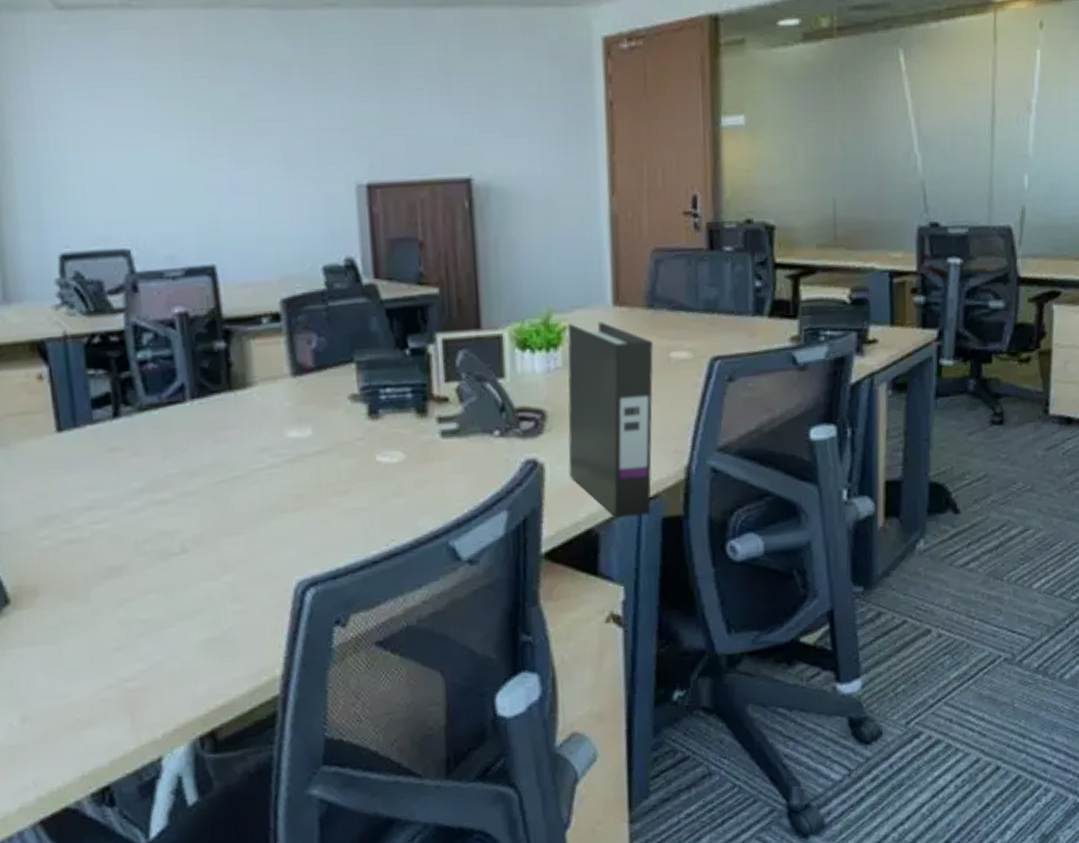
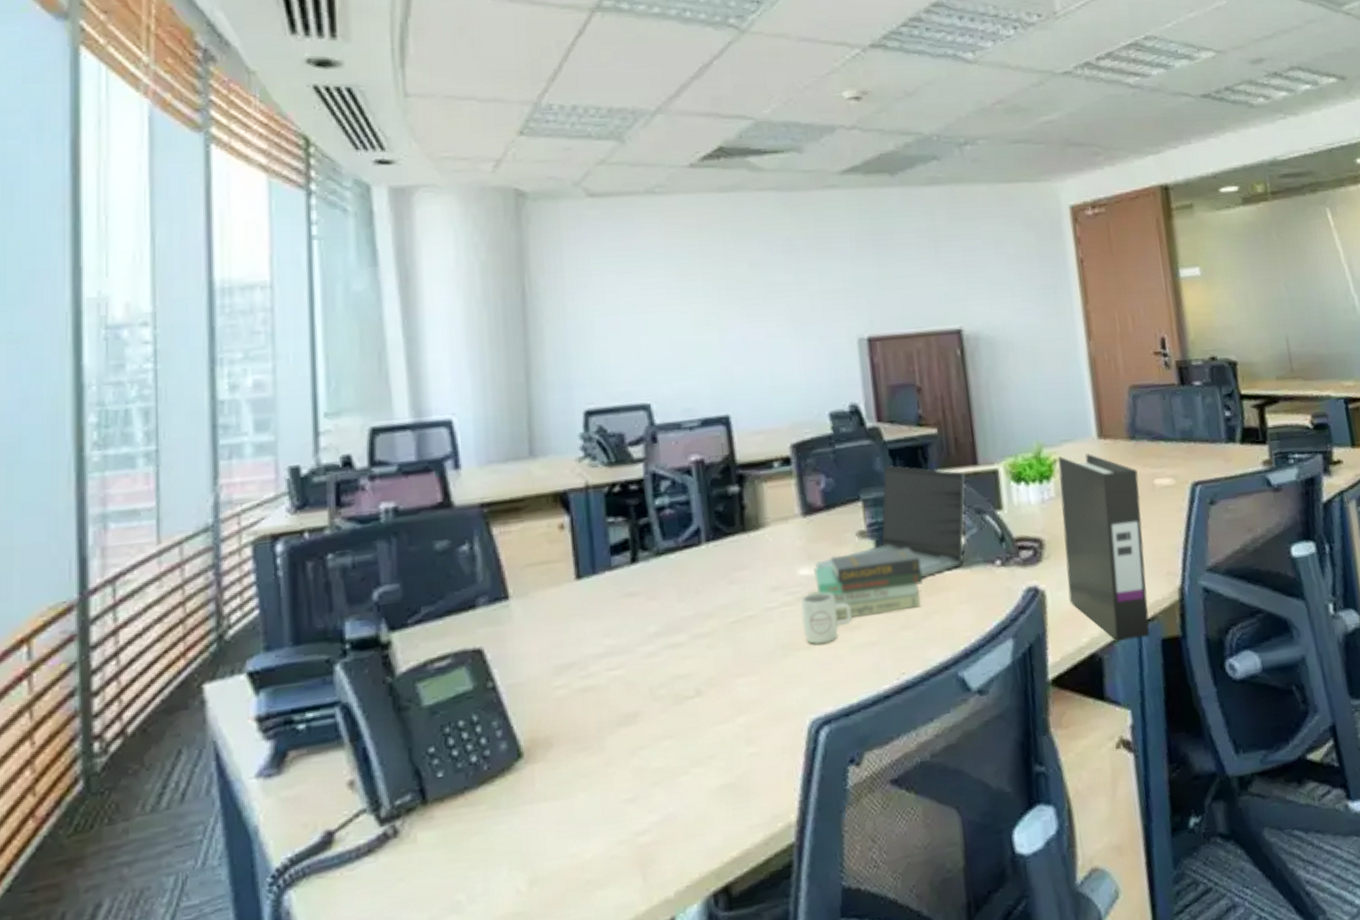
mug: none [289,455,341,507] -> present [801,592,852,644]
books: none [297,413,417,484] -> present [809,547,923,619]
laptop: none [304,326,467,444] -> present [815,466,965,577]

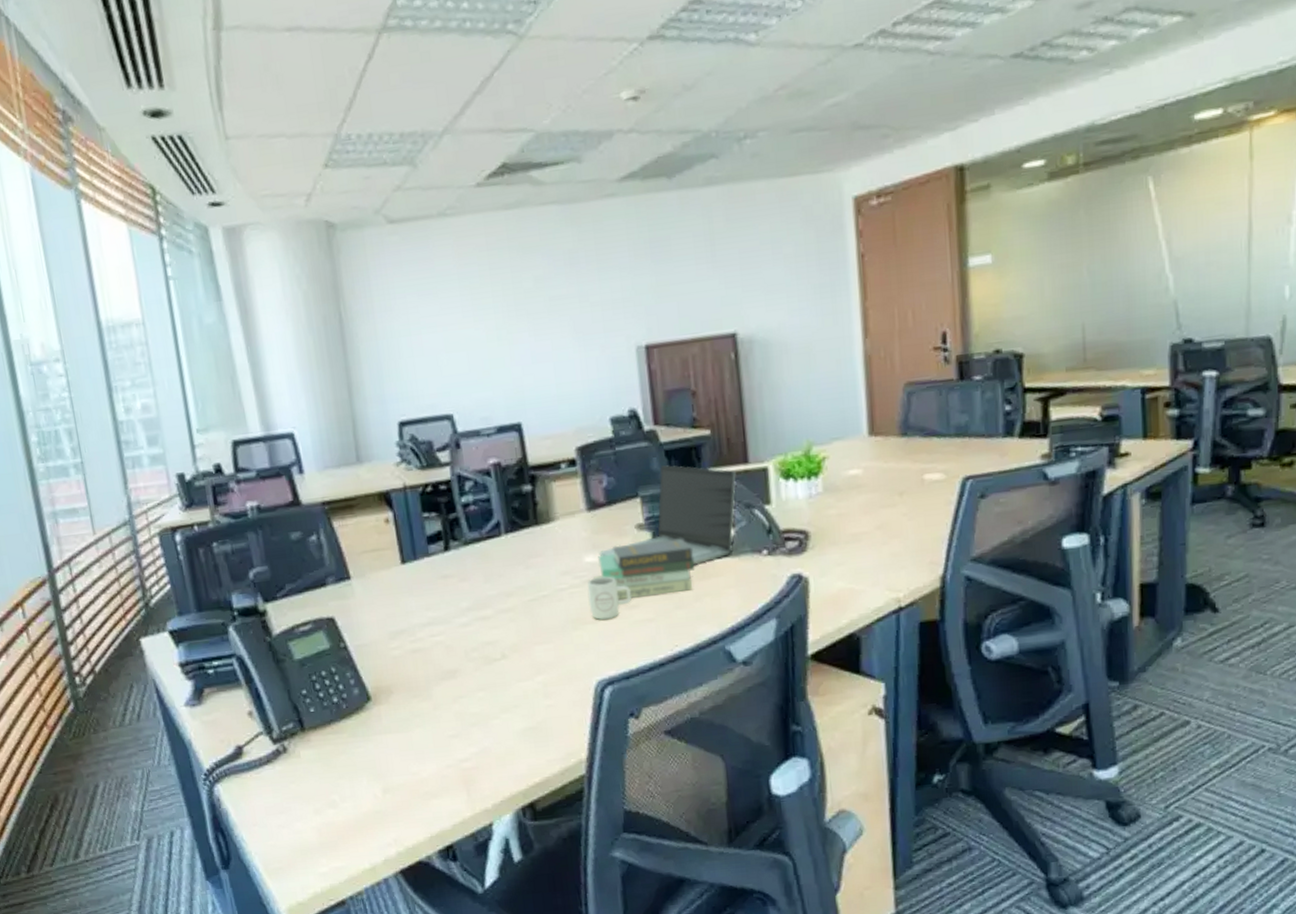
binder: present [1058,453,1150,642] -> none [827,450,909,624]

